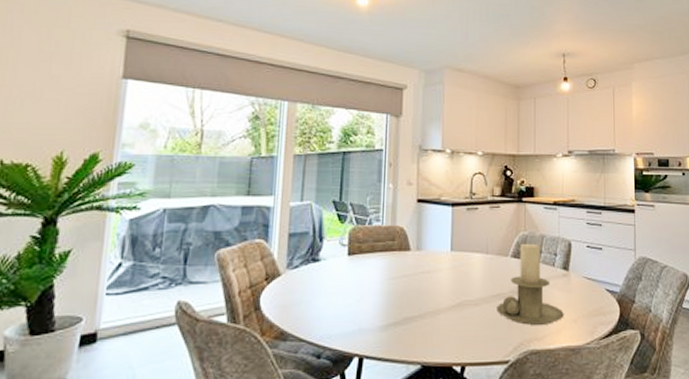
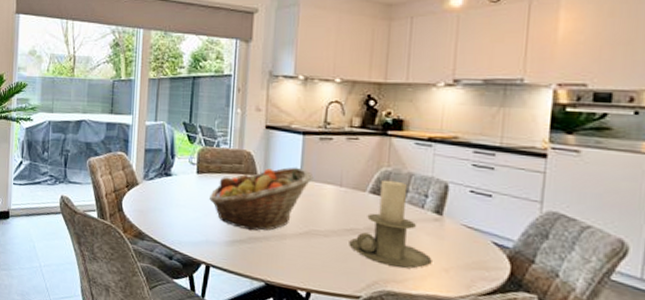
fruit basket: none [361,239,463,311] -> present [208,167,314,231]

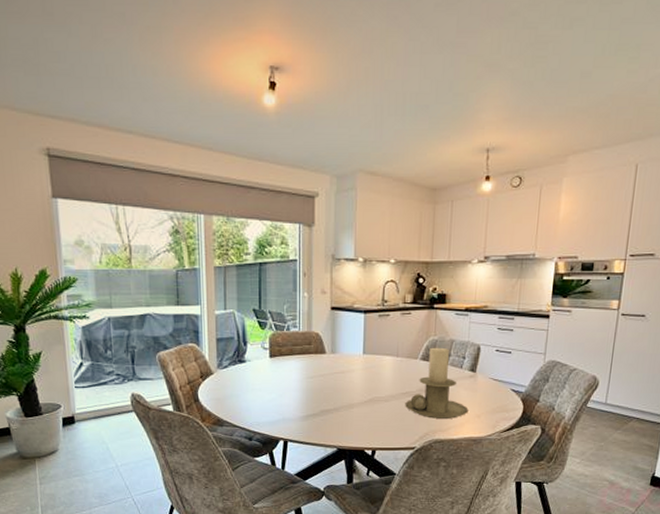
fruit basket: present [208,167,314,231] -> none [282,343,375,405]

